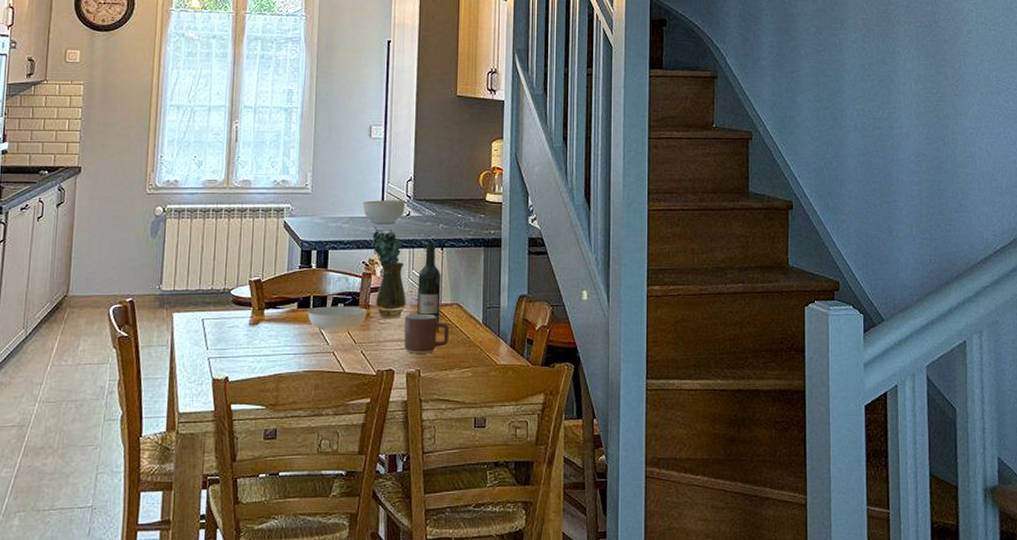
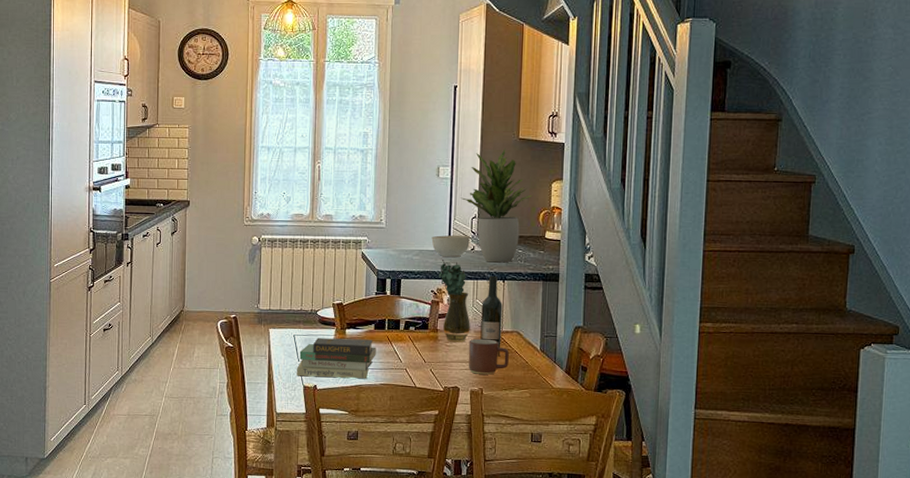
books: none [205,320,300,368] -> present [297,338,376,379]
bowl: present [307,306,368,333] -> none [382,328,436,353]
potted plant: none [395,105,472,229] -> present [461,148,533,263]

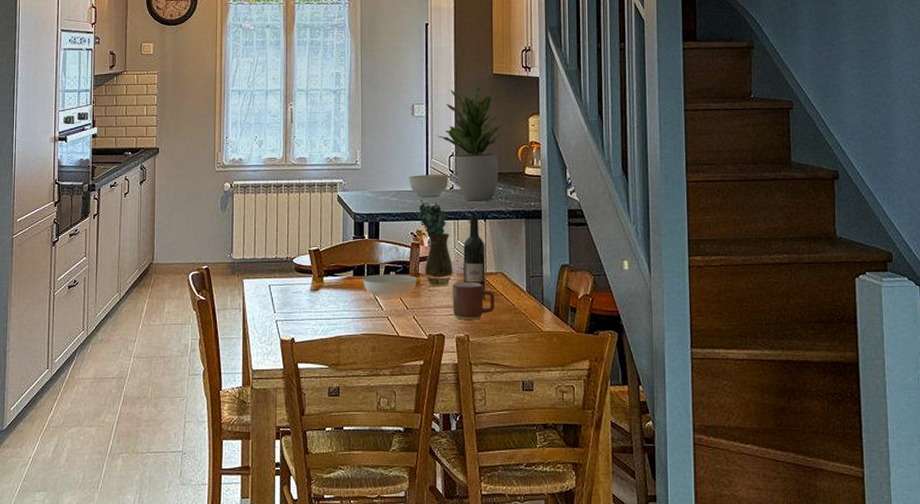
books: present [297,338,376,379] -> none [273,287,356,330]
bowl: none [382,328,436,353] -> present [362,274,418,300]

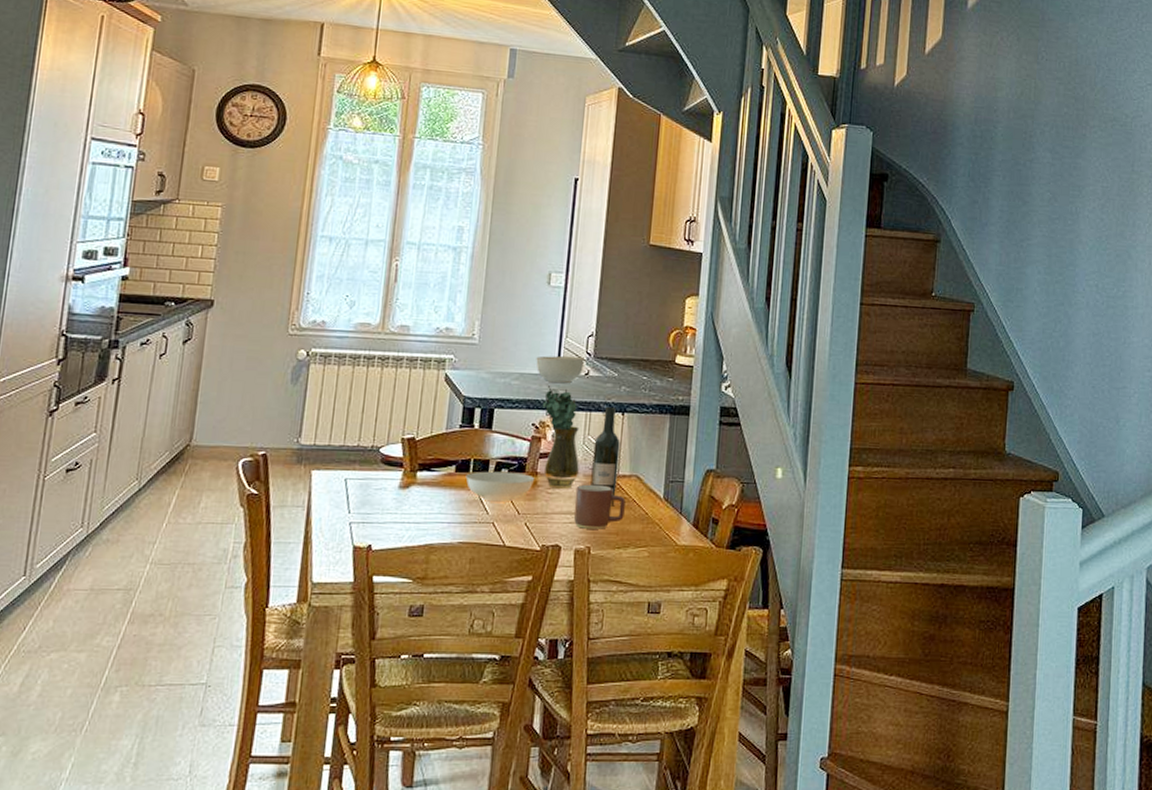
potted plant: present [437,84,510,201] -> none [575,254,663,391]

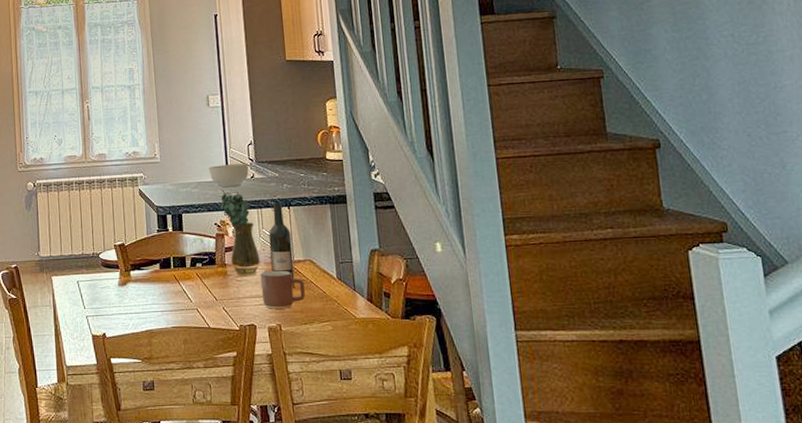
bowl: present [465,471,535,502] -> none [168,265,225,292]

